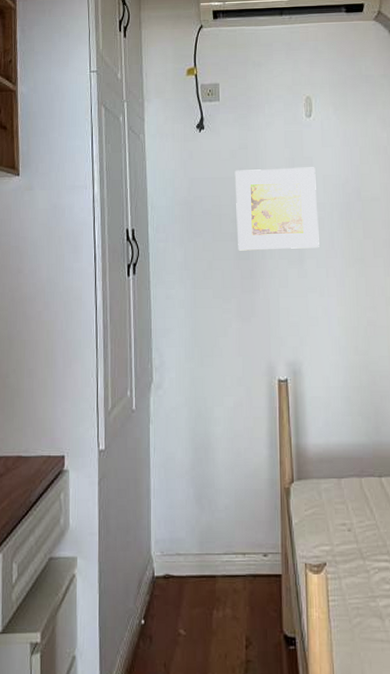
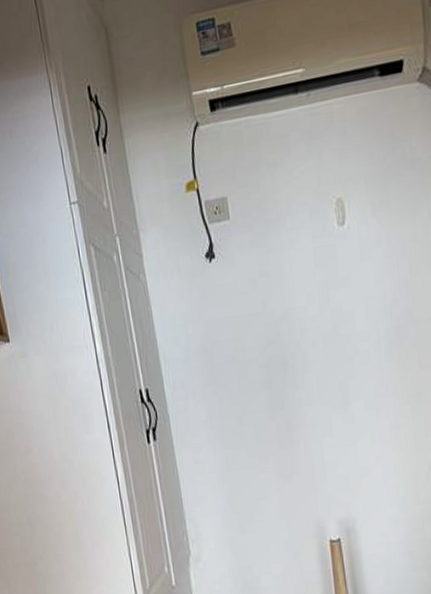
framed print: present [234,167,319,251] -> none [257,288,366,401]

